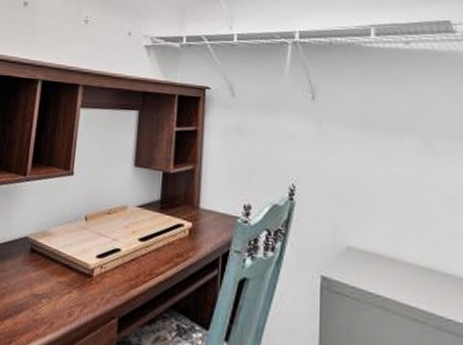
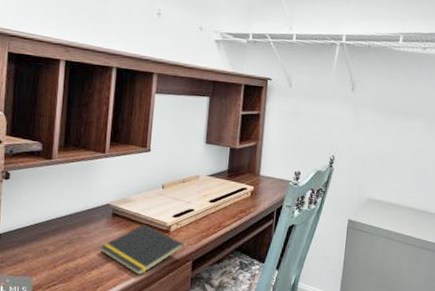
notepad: none [15,264,109,333] -> present [99,224,184,276]

